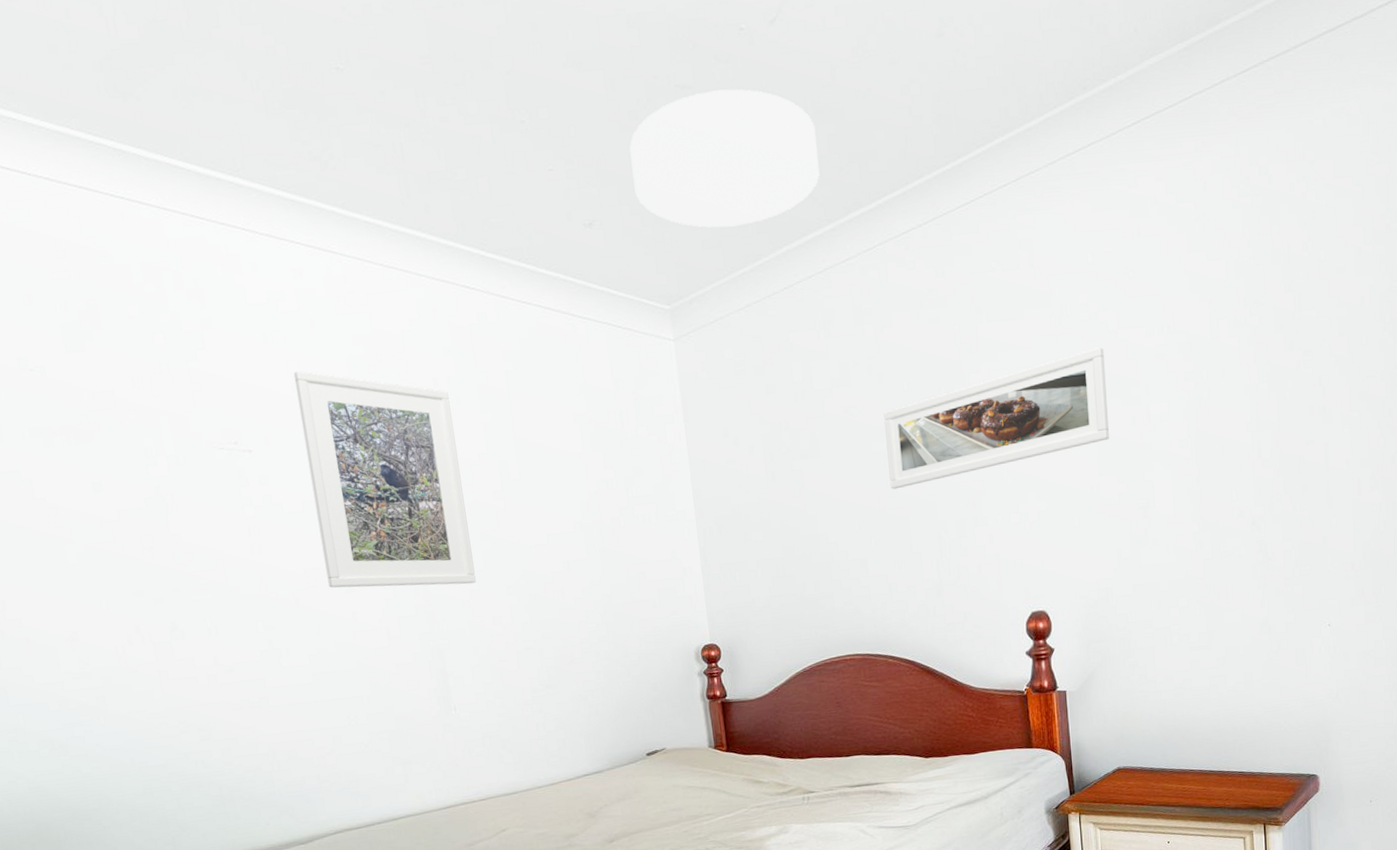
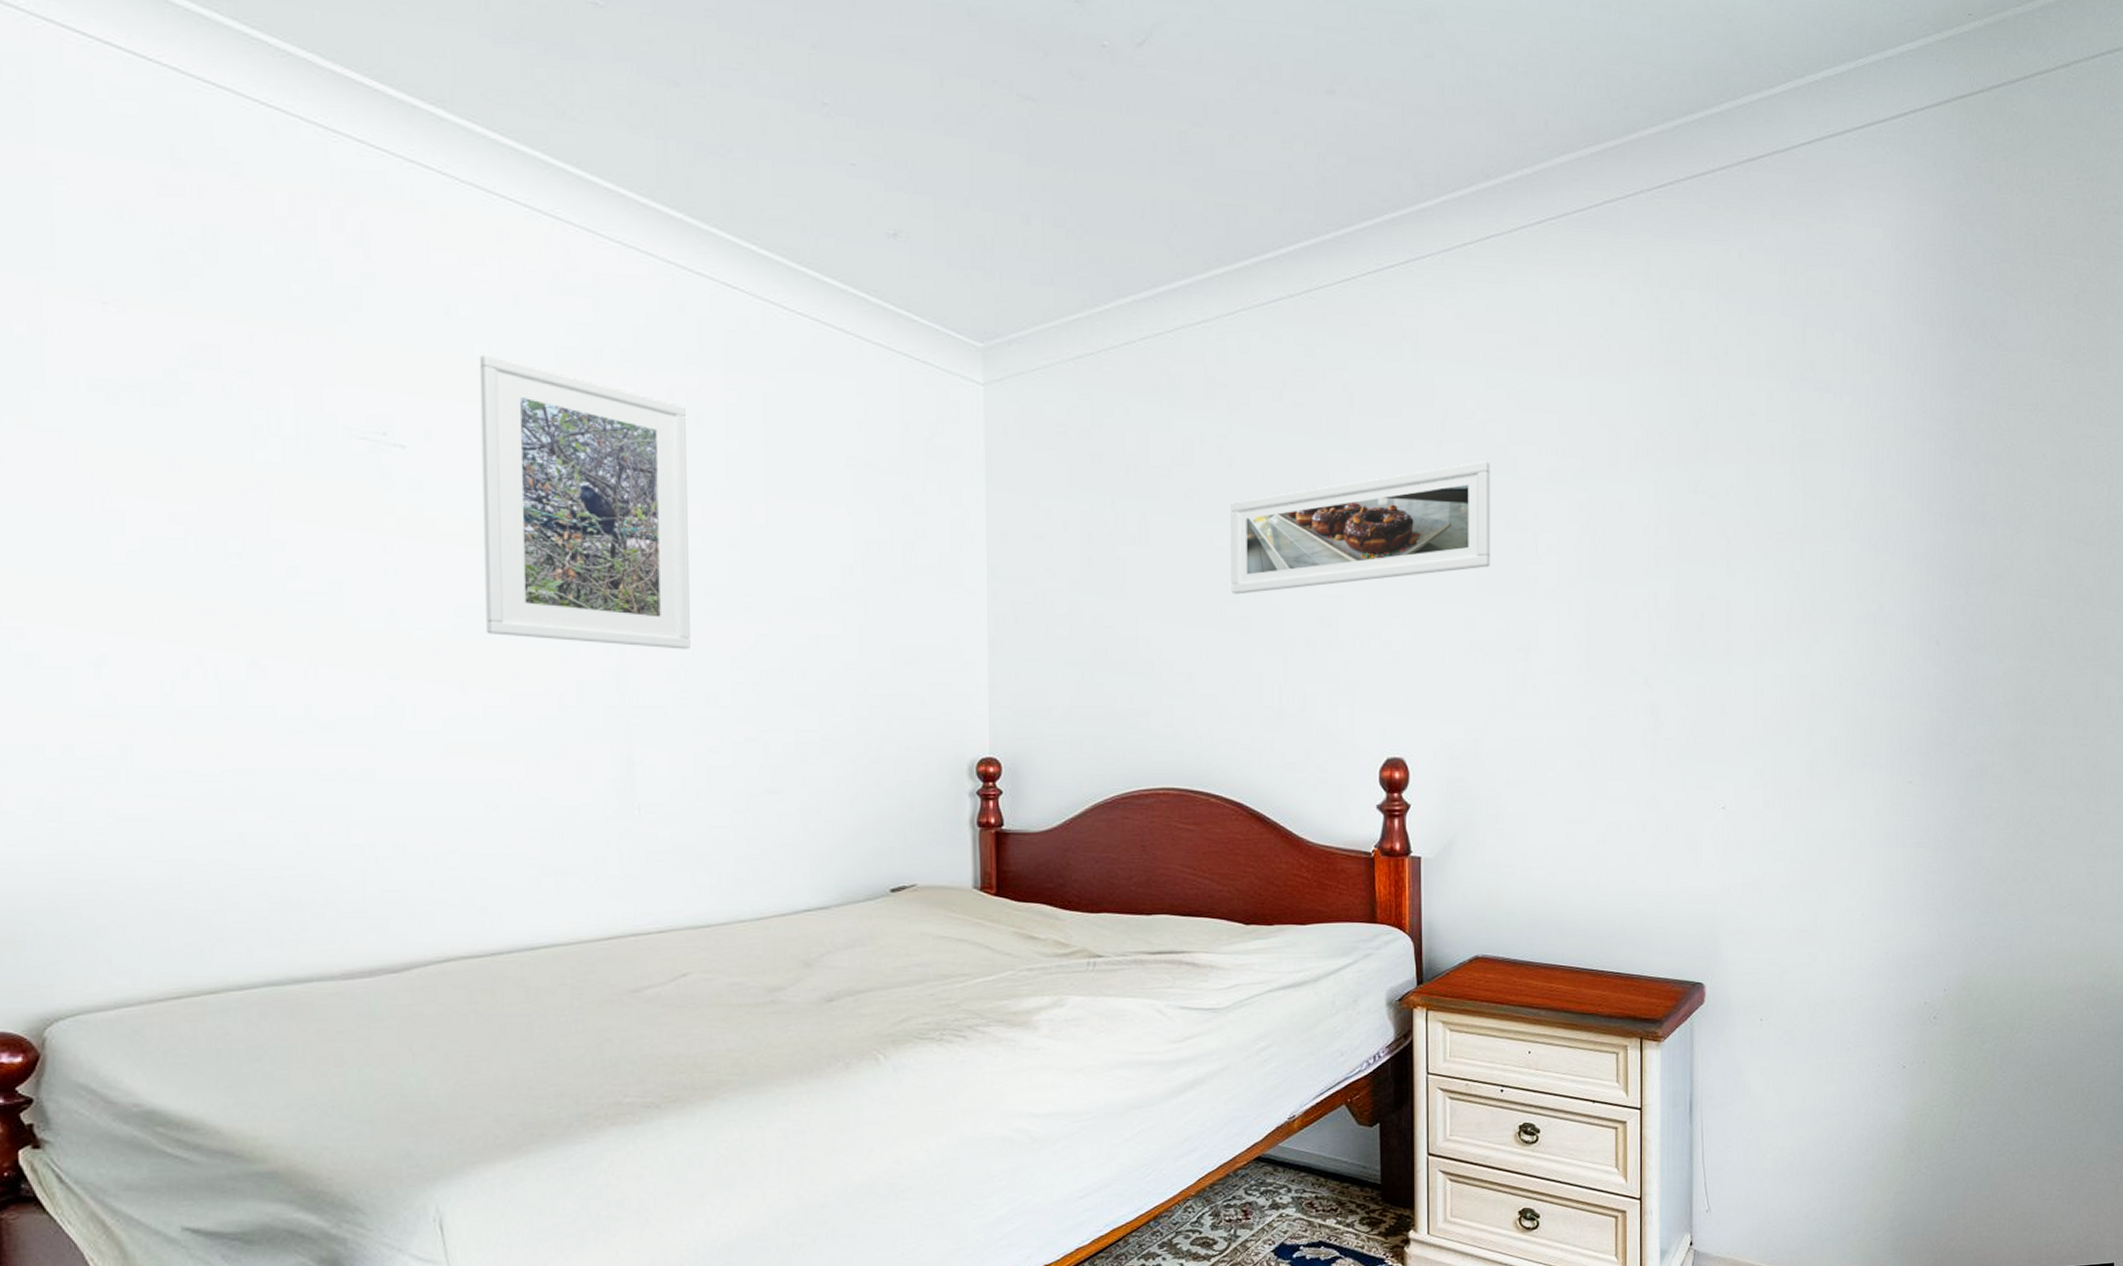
ceiling light: present [629,89,820,228] -> none [954,107,1179,264]

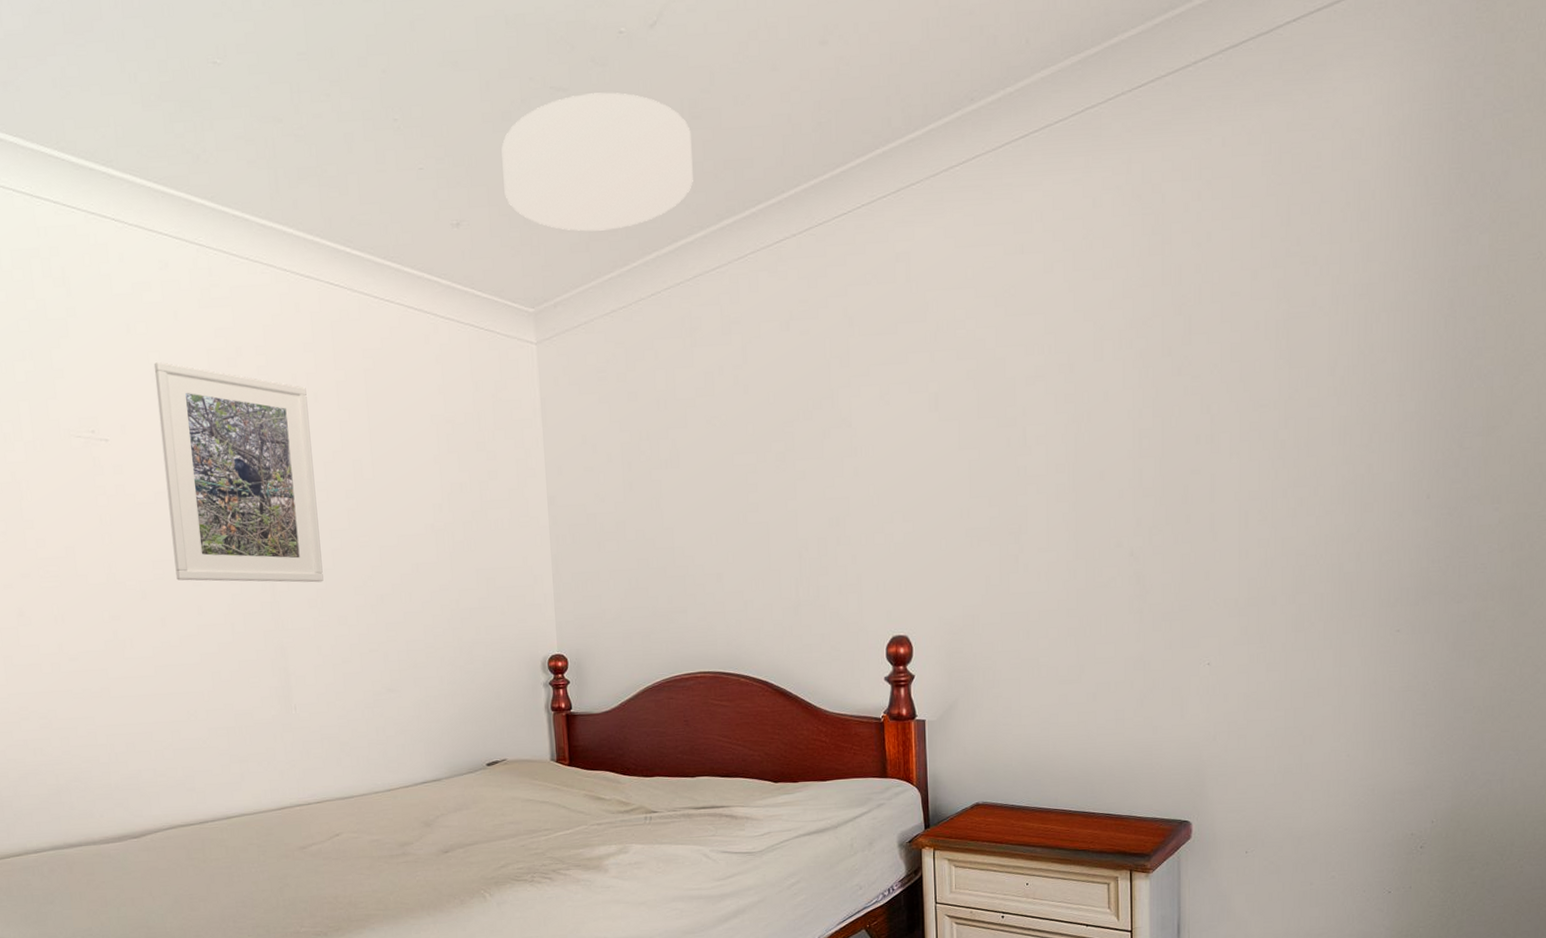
ceiling light: none [954,107,1179,264] -> present [501,92,693,232]
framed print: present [1231,461,1490,595] -> none [748,365,982,504]

